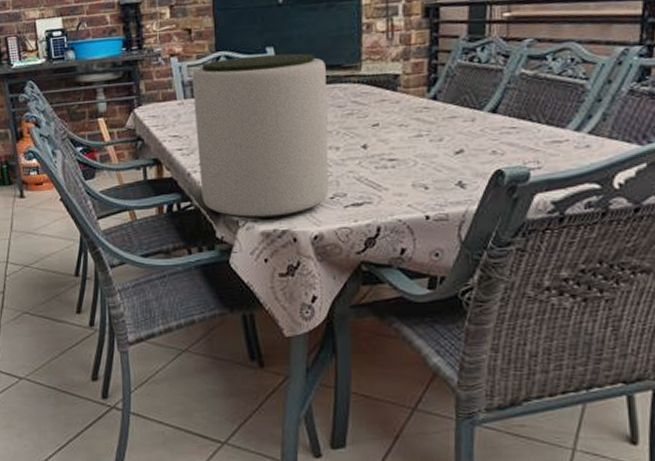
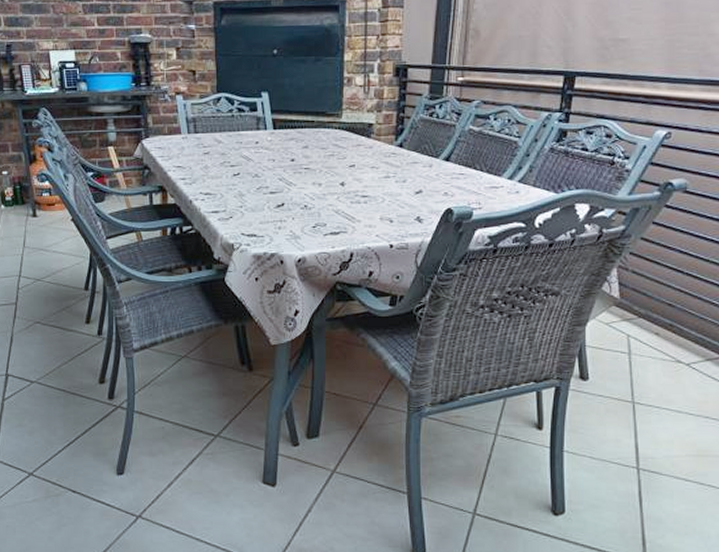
plant pot: present [192,53,330,220] -> none [195,98,312,244]

